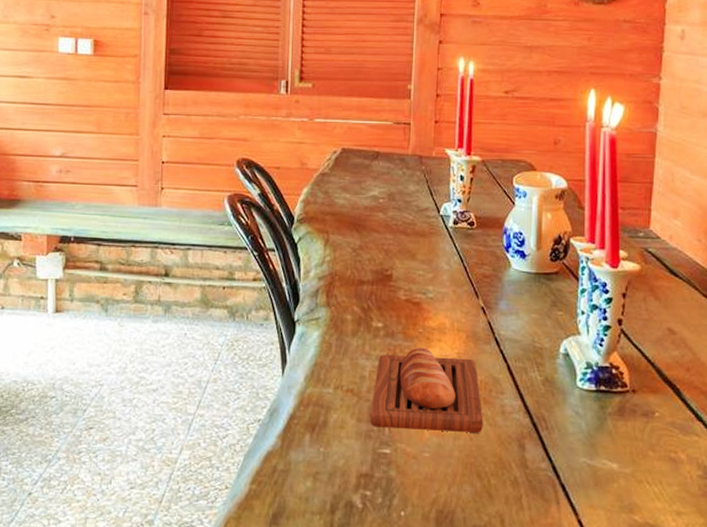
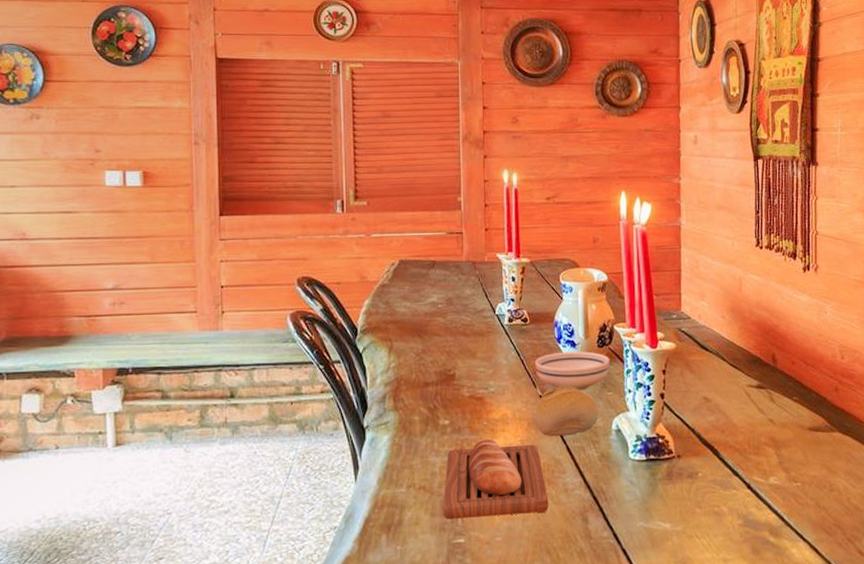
bread roll: none [475,299,546,354] -> present [535,386,598,437]
bowl: none [479,262,563,307] -> present [535,351,610,391]

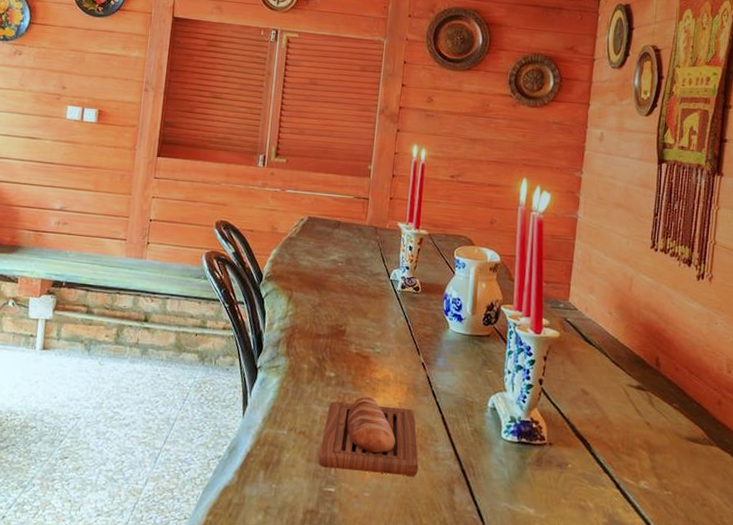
bowl: present [535,351,610,391] -> none [421,324,494,365]
bread roll: present [535,386,598,437] -> none [415,356,477,406]

